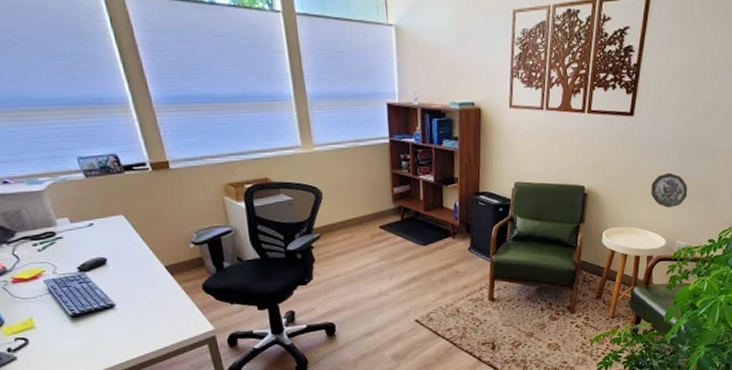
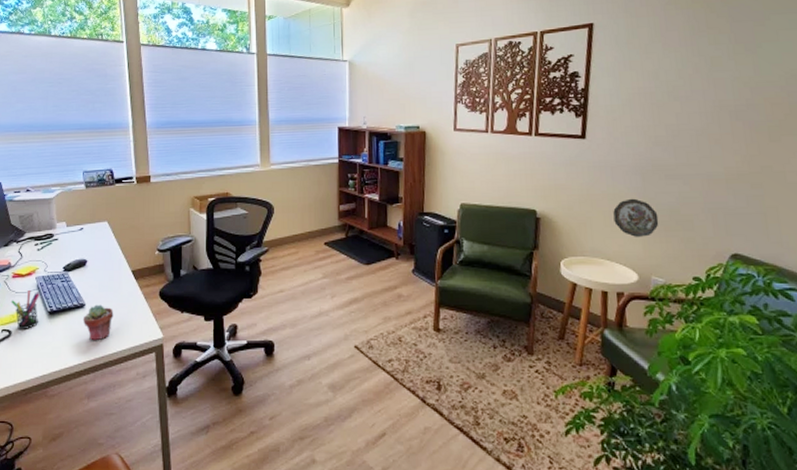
pen holder: none [17,295,60,336] -> present [10,290,40,329]
potted succulent: none [115,303,153,340] -> present [82,304,114,341]

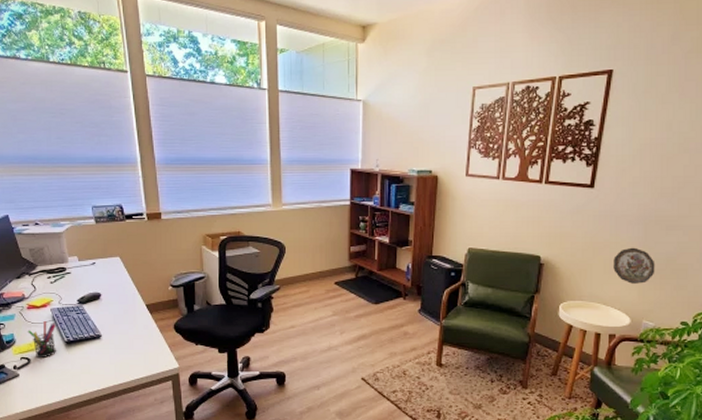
potted succulent: present [82,304,114,341] -> none [100,336,130,370]

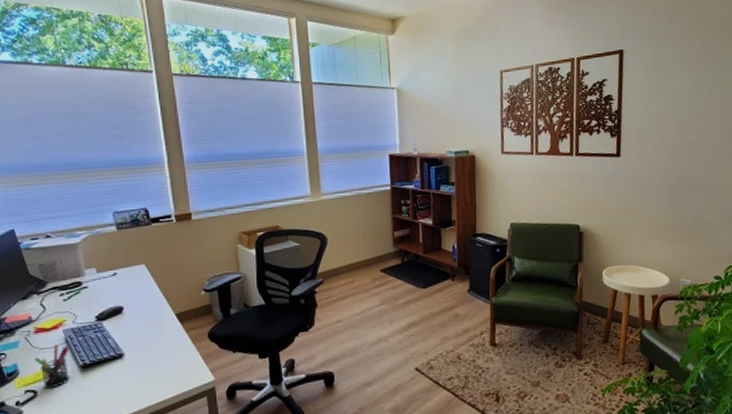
decorative plate: present [613,247,655,284] -> none [646,209,685,244]

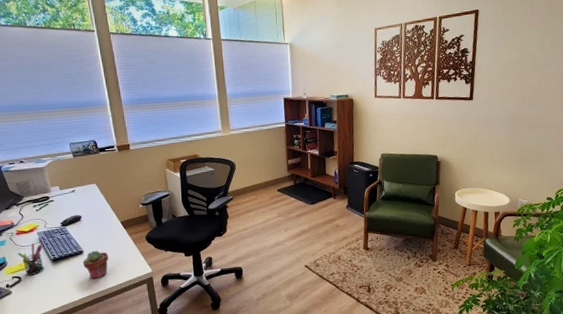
potted succulent: none [122,352,158,392] -> present [82,250,109,280]

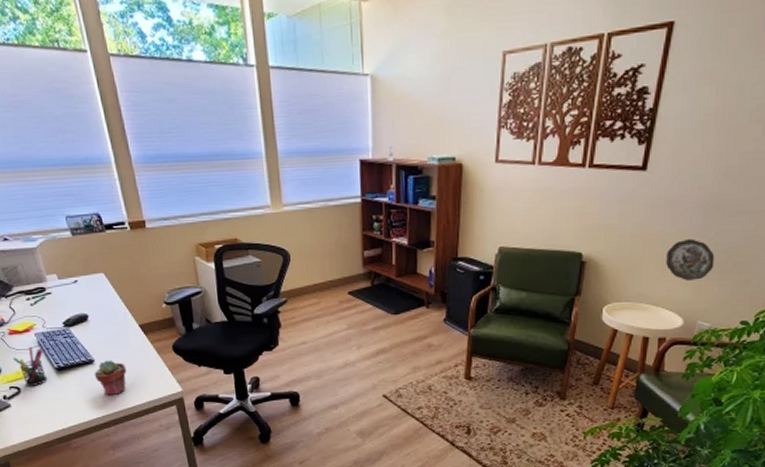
decorative plate: none [492,143,524,172] -> present [666,238,715,281]

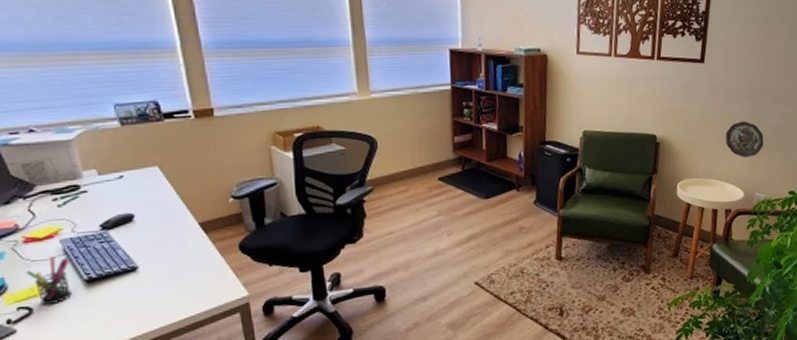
potted succulent: present [94,360,127,396] -> none [136,265,180,309]

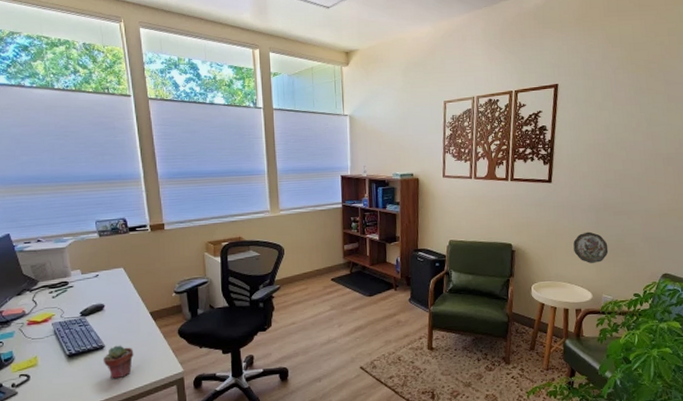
pen holder: present [25,257,72,305] -> none [27,336,57,373]
potted succulent: none [136,265,180,309] -> present [103,345,134,379]

